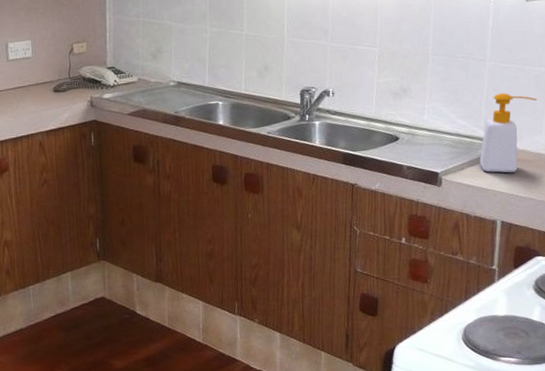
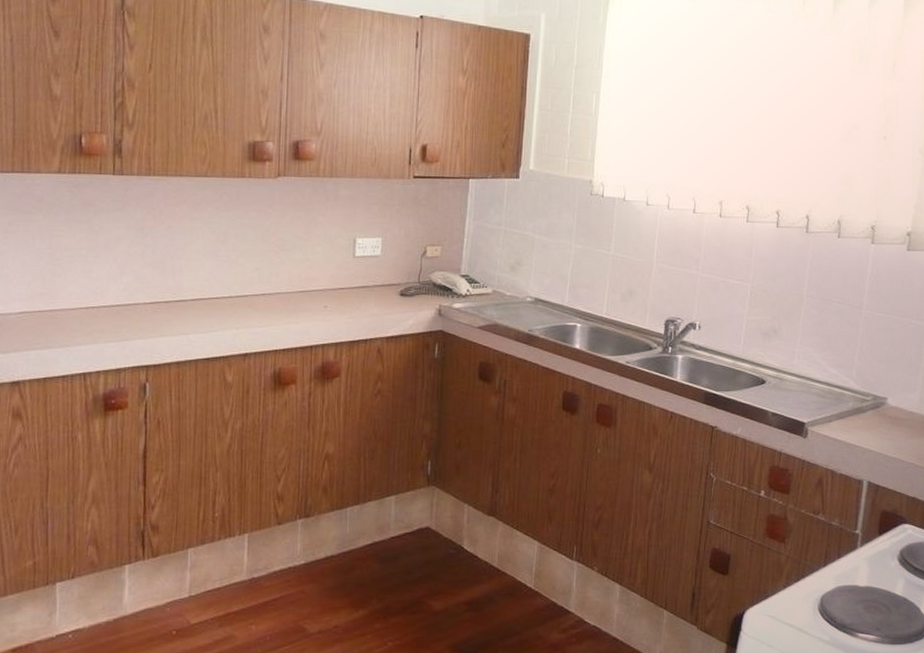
soap bottle: present [479,93,538,173] -> none [849,344,913,430]

